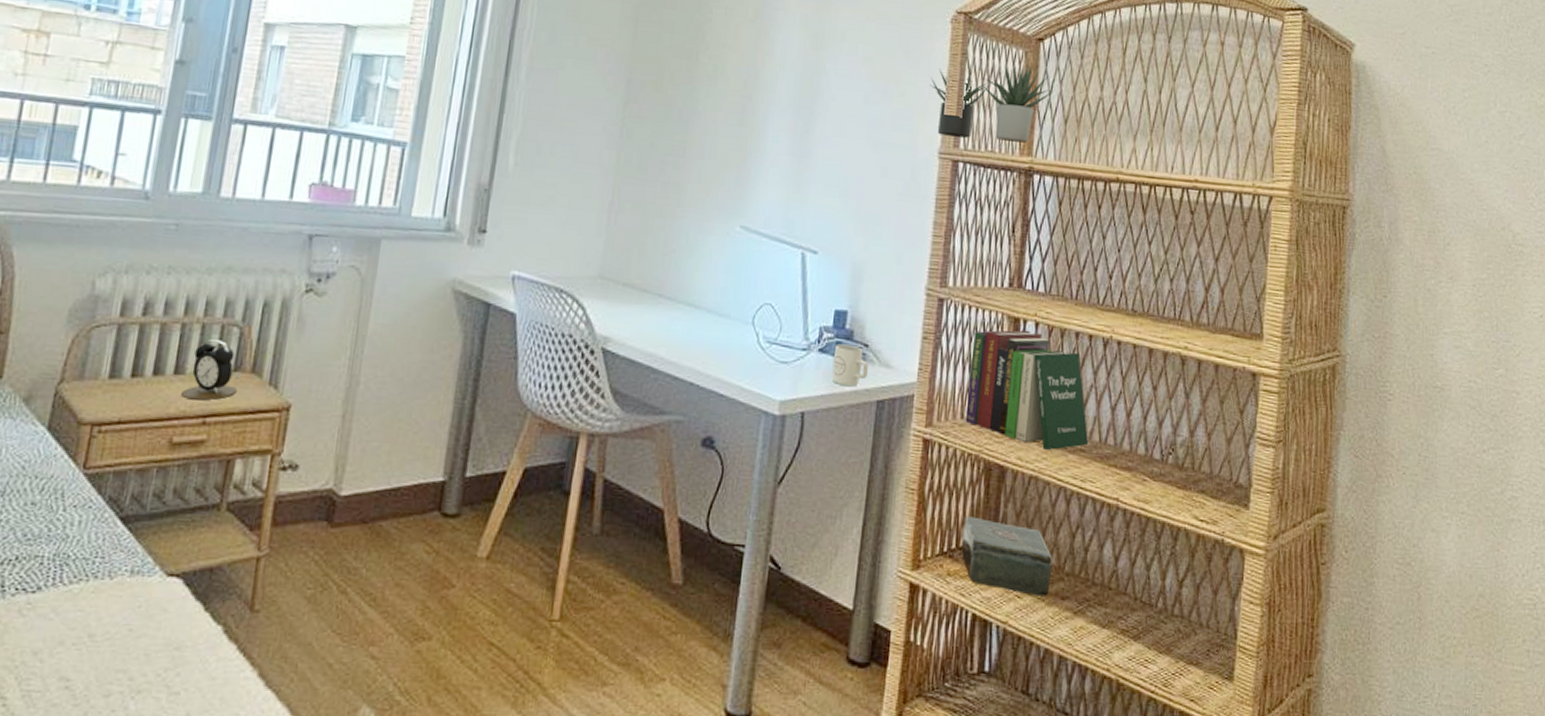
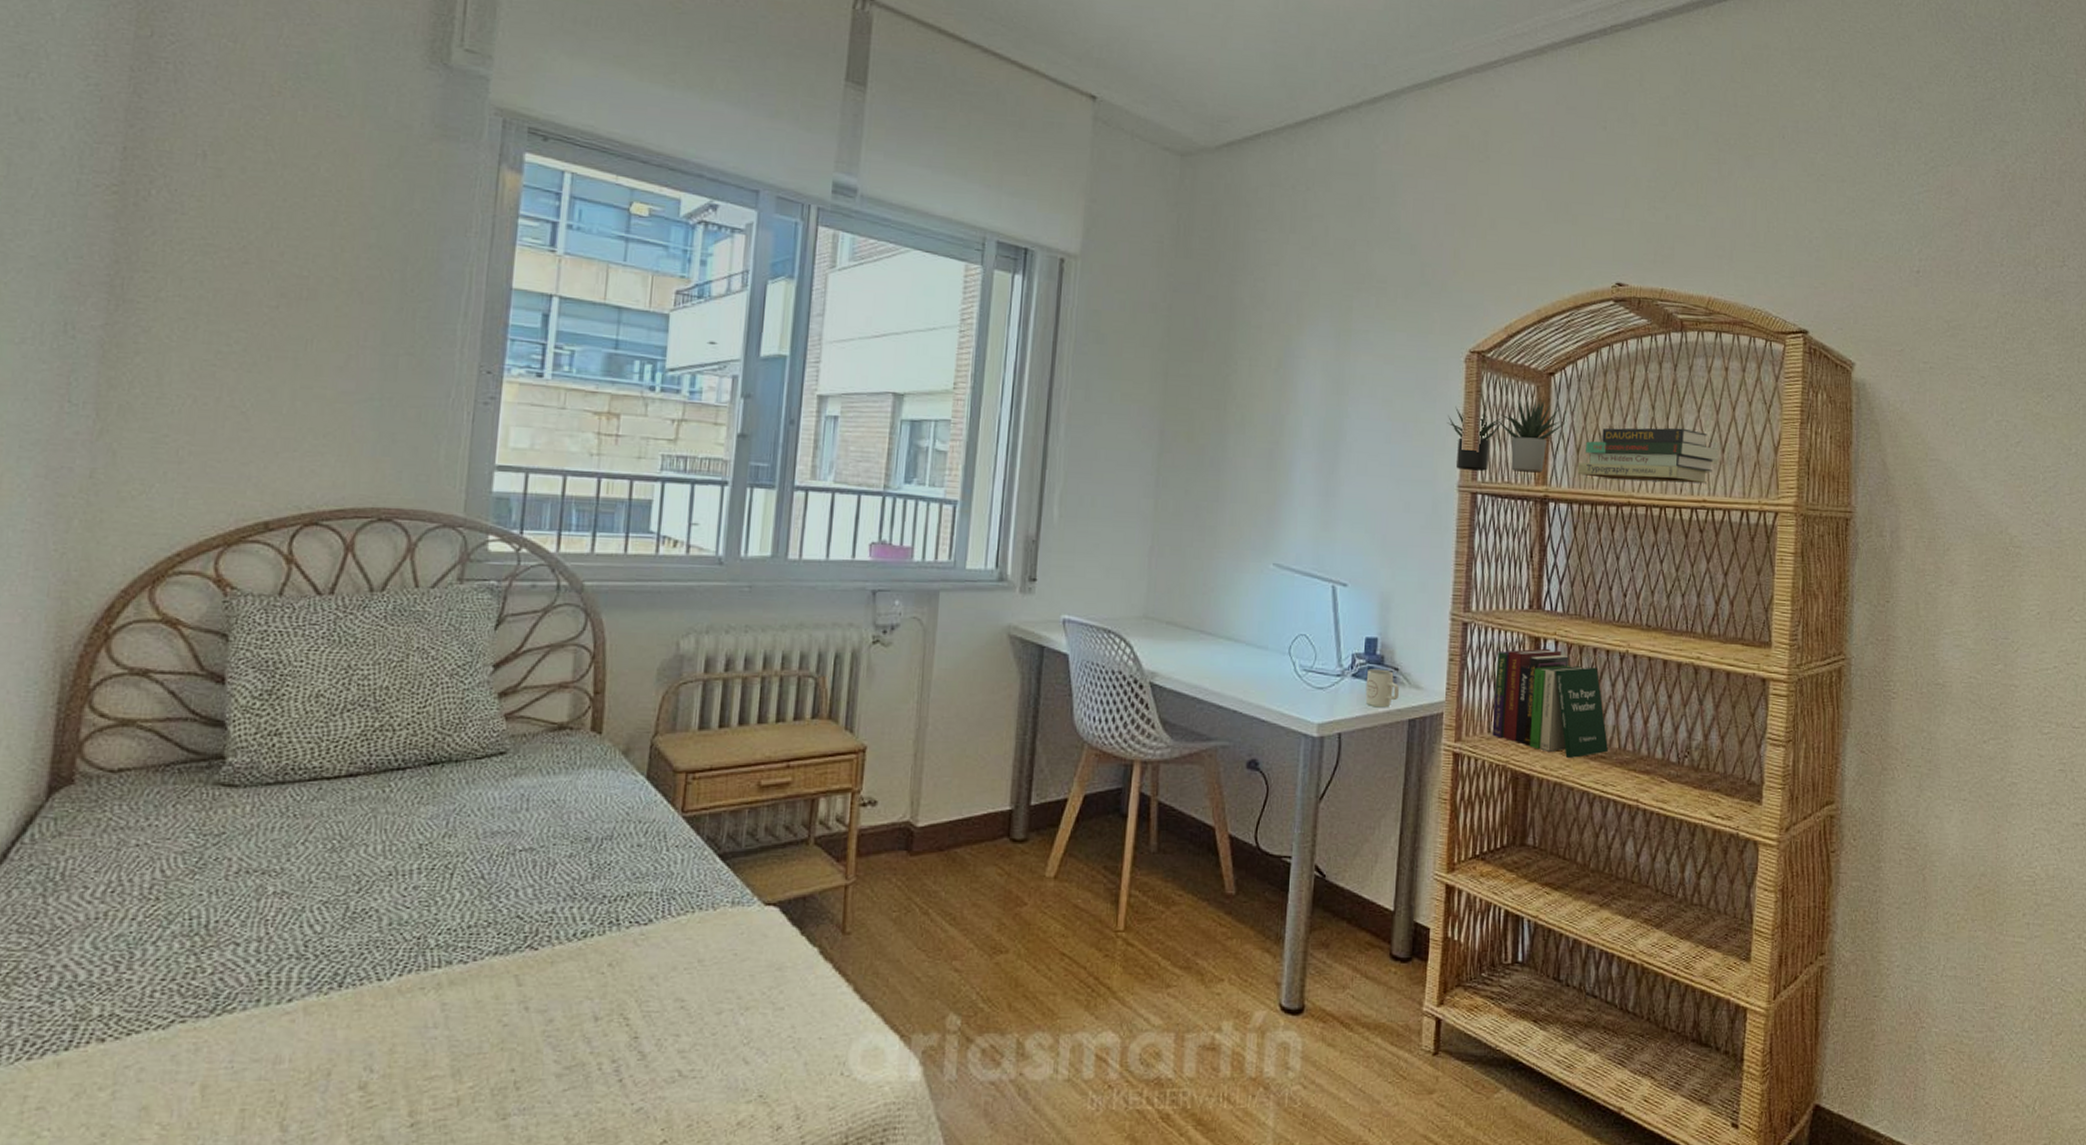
alarm clock: present [181,339,237,401] -> none [766,690,816,746]
decorative box: present [962,516,1053,596] -> none [1493,822,1579,892]
books: none [1064,99,1213,163] -> present [1577,427,1719,484]

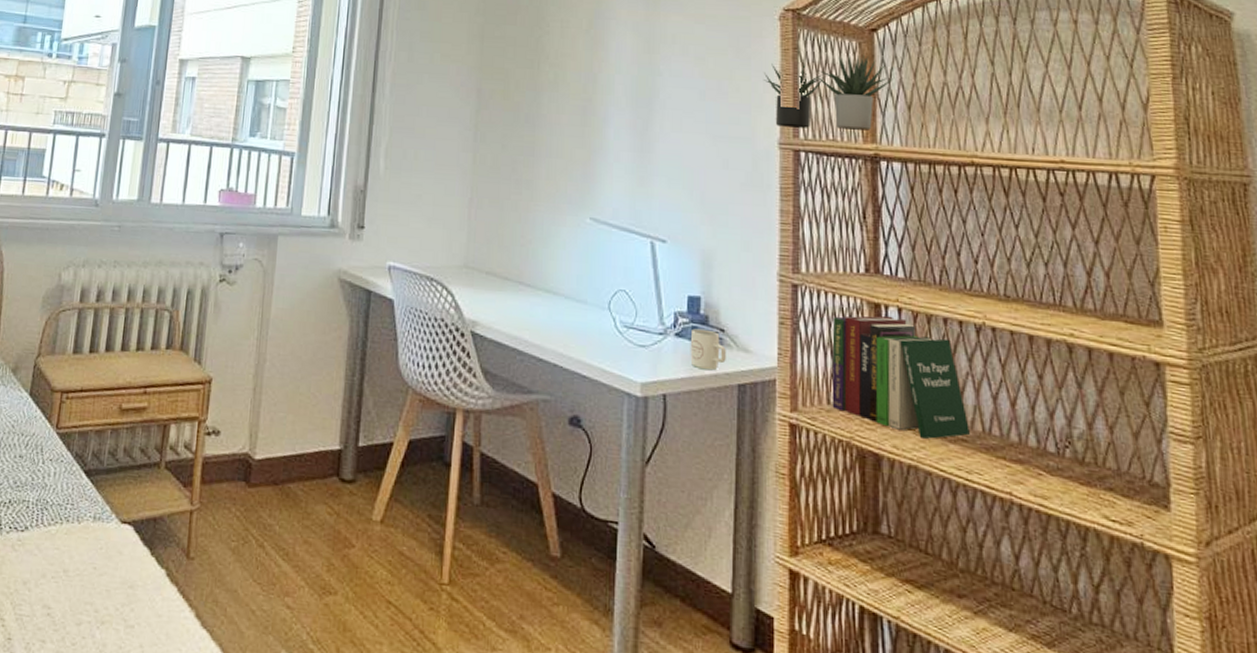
books: present [1577,427,1719,484] -> none [910,83,1076,144]

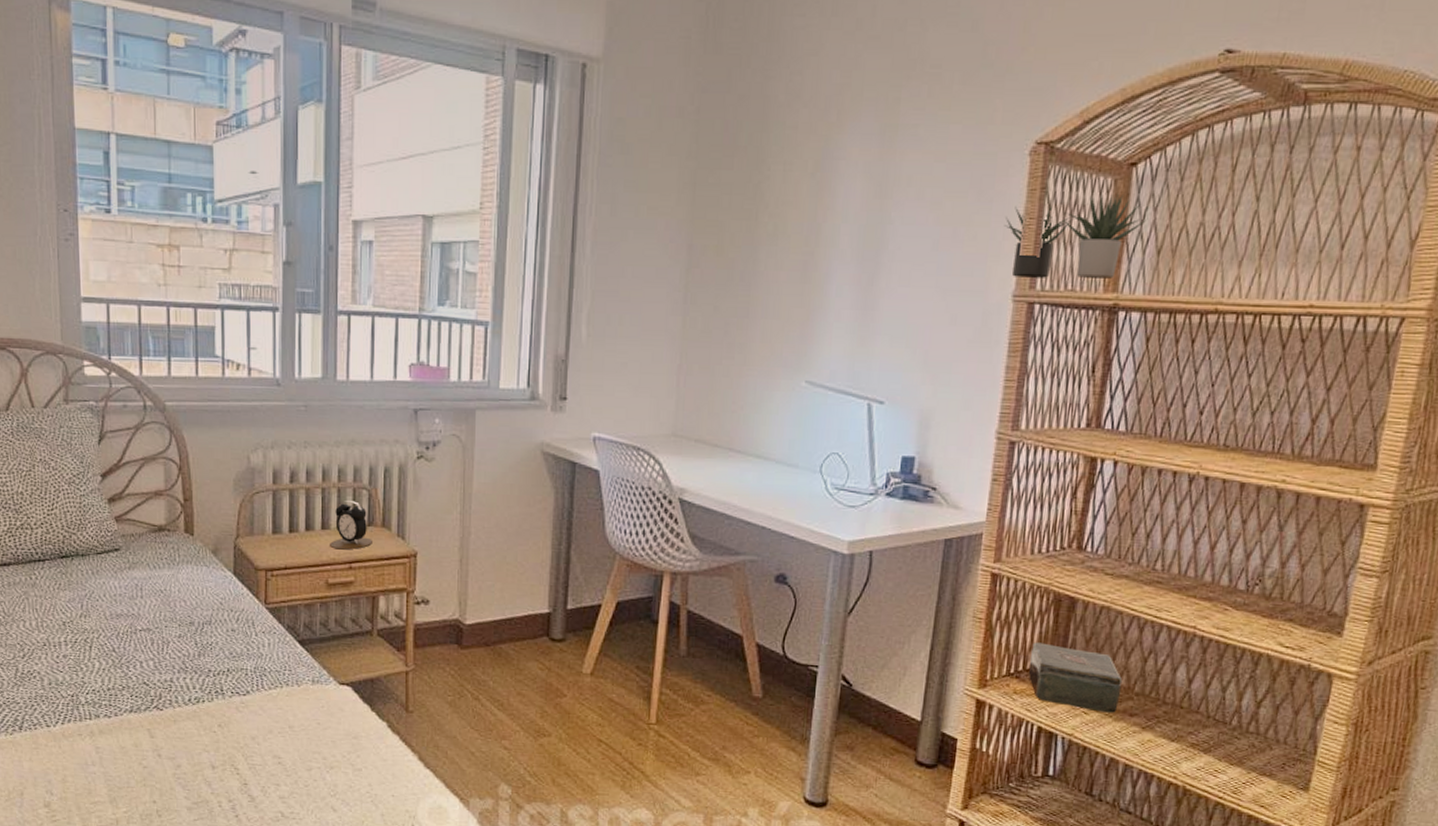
alarm clock: none [127,322,169,374] -> present [330,500,372,550]
mug: present [690,328,726,371] -> none [899,488,936,527]
books: present [831,315,970,439] -> none [1035,469,1166,582]
decorative box: none [842,504,945,593] -> present [1029,642,1123,713]

